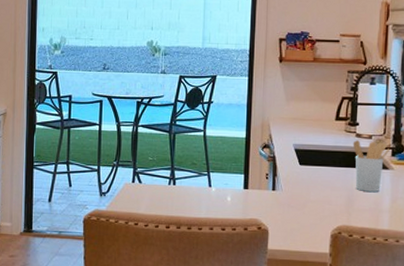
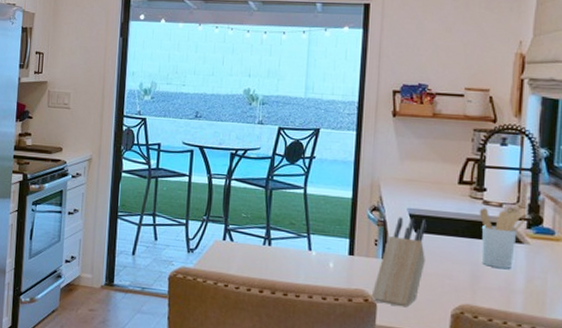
knife block: none [264,152,310,232] -> present [371,217,427,308]

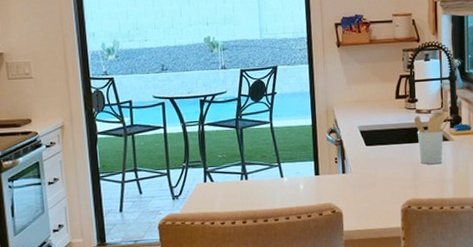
knife block: present [371,217,427,308] -> none [337,133,377,212]

